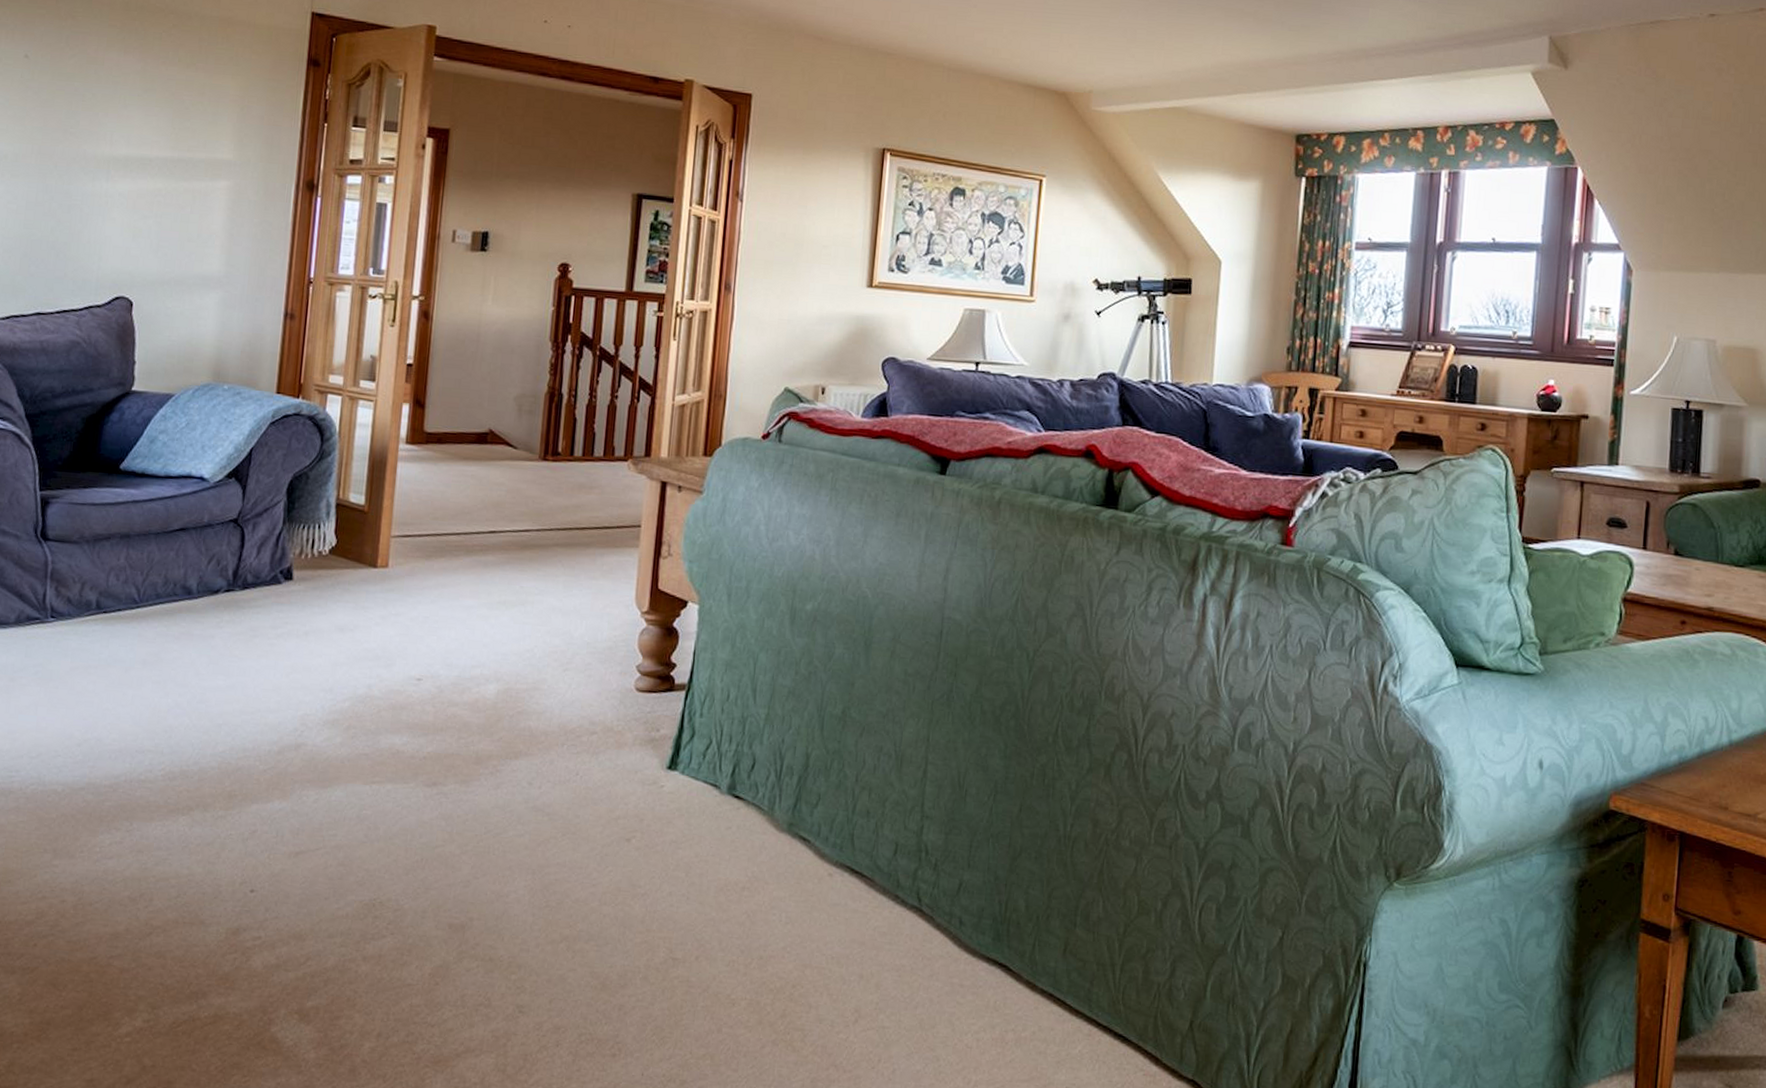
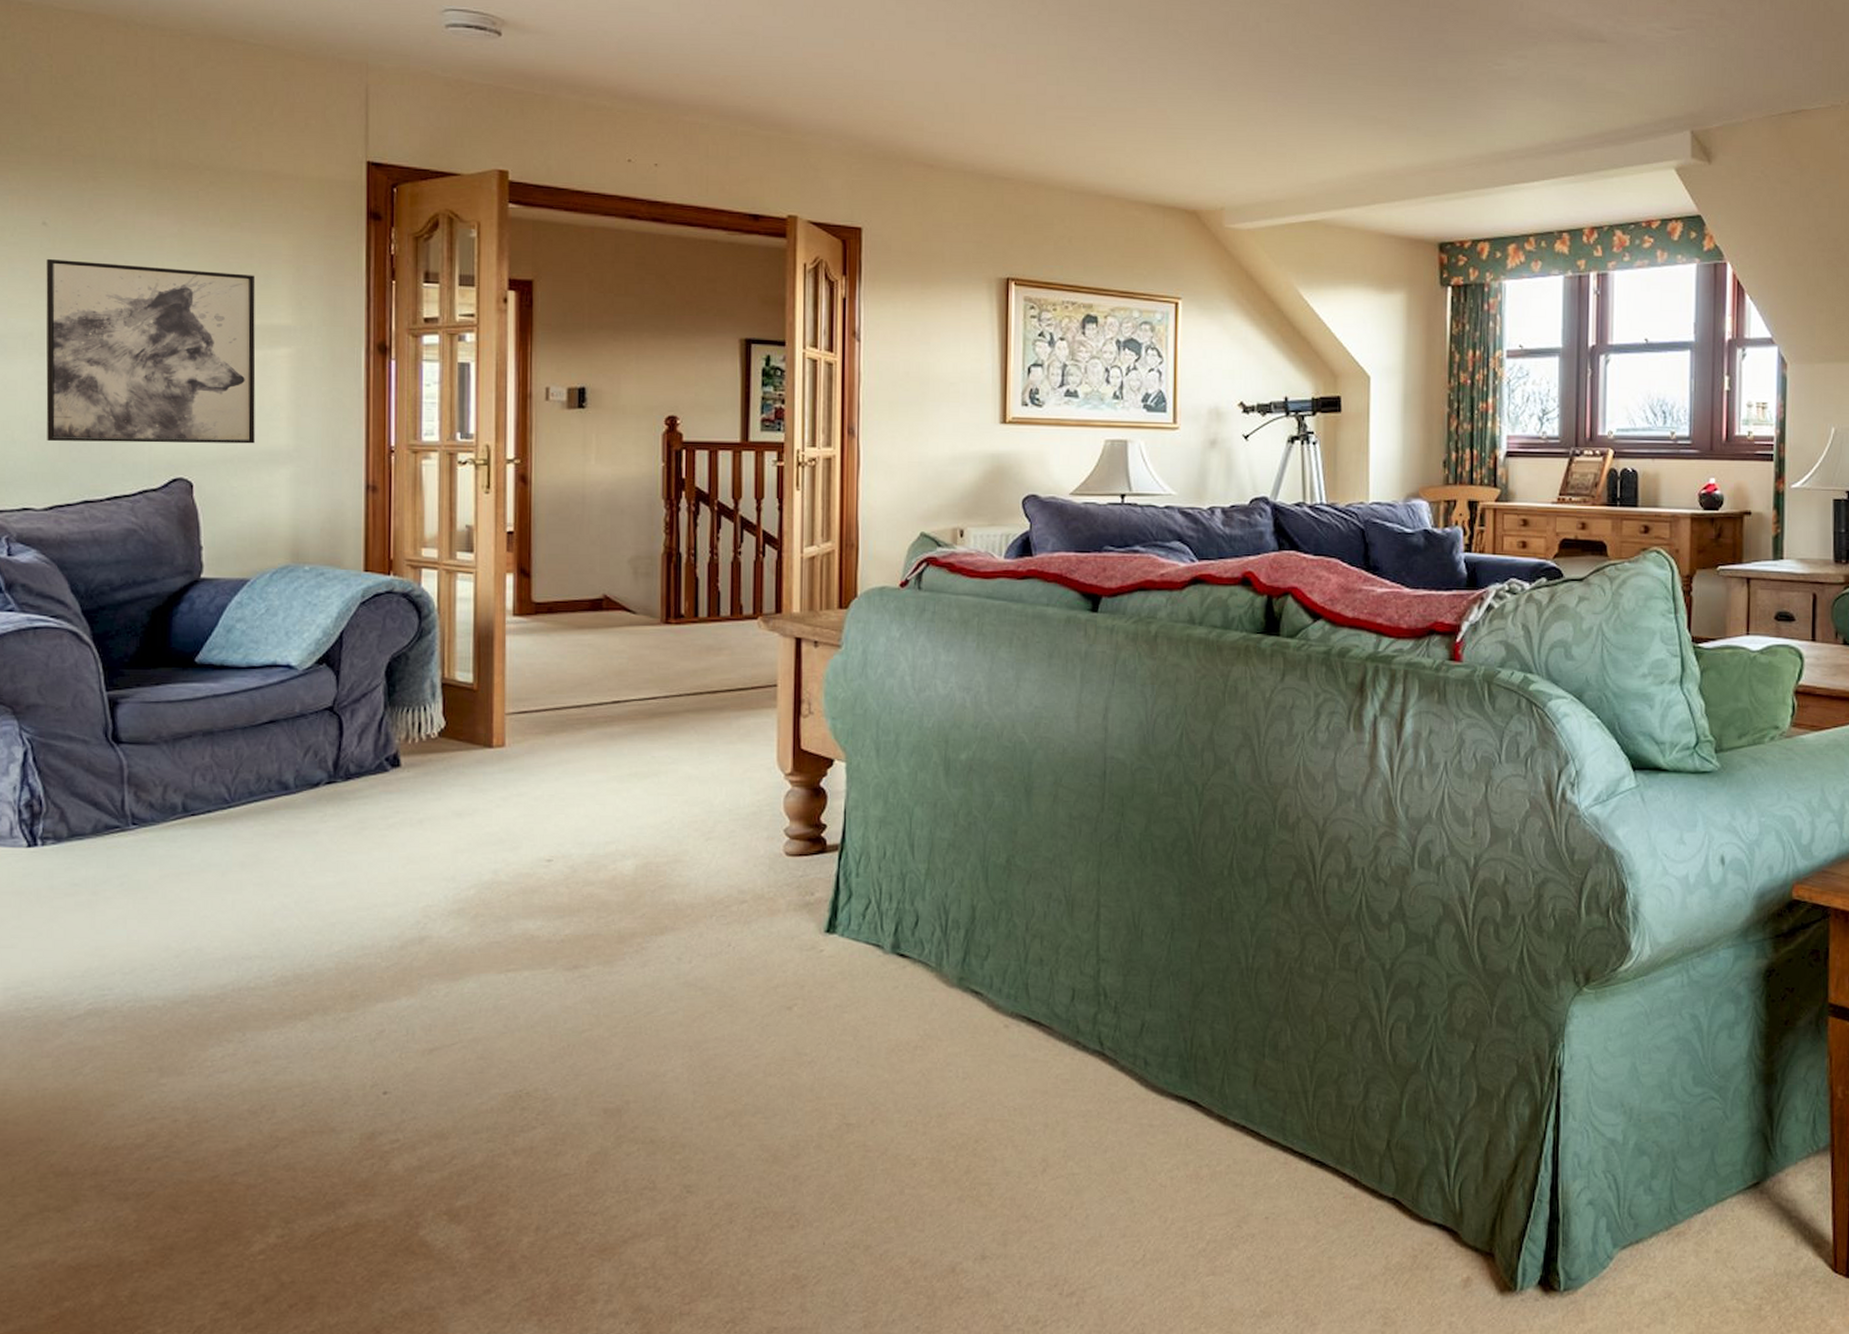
wall art: none [10,88,205,268] -> present [46,258,256,444]

